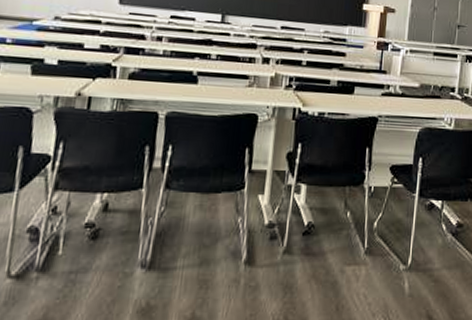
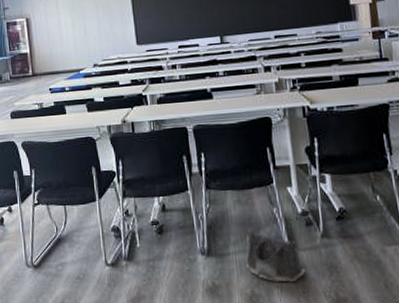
saddlebag: none [193,240,258,304] -> present [245,229,305,282]

